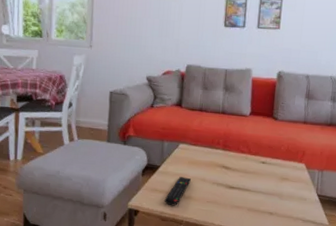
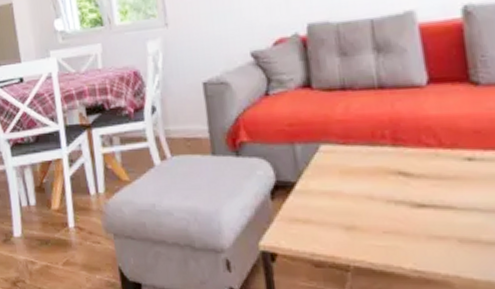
remote control: present [164,177,191,206] -> none [312,196,350,243]

